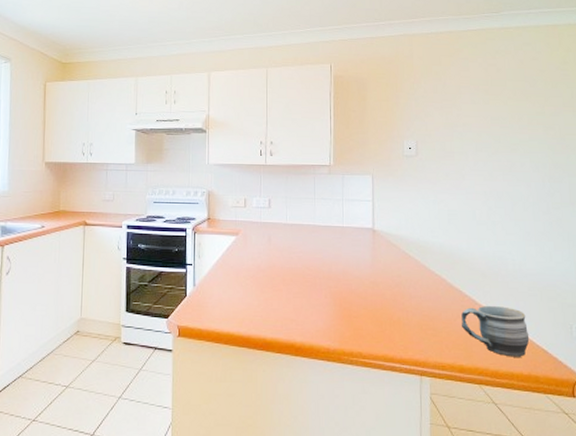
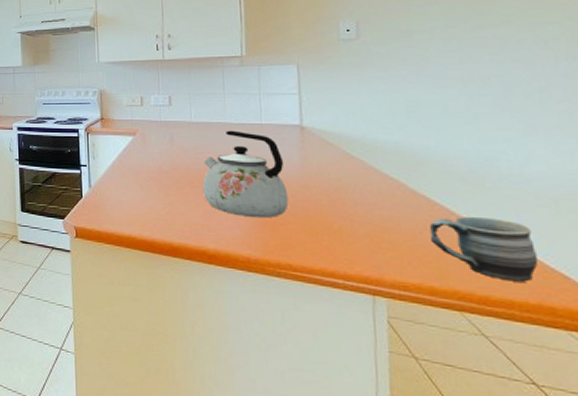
kettle: none [294,232,361,312] -> present [203,130,289,219]

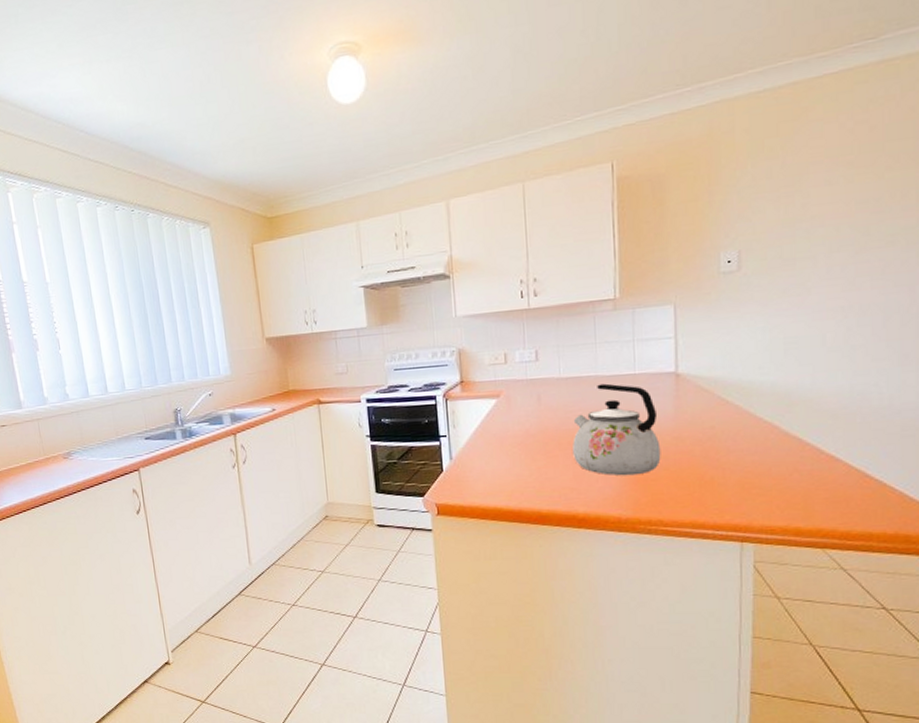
mug: present [430,217,539,282] -> none [800,453,899,514]

